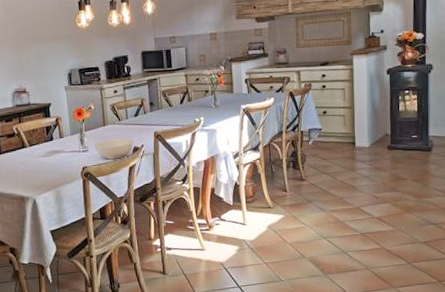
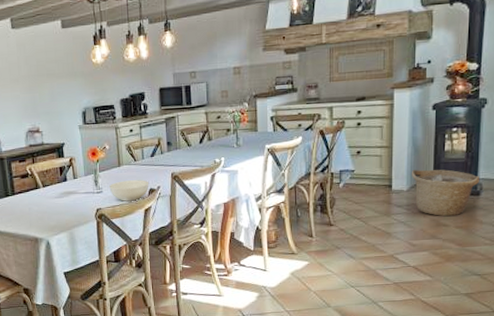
basket: none [371,128,431,171] -> present [411,169,480,217]

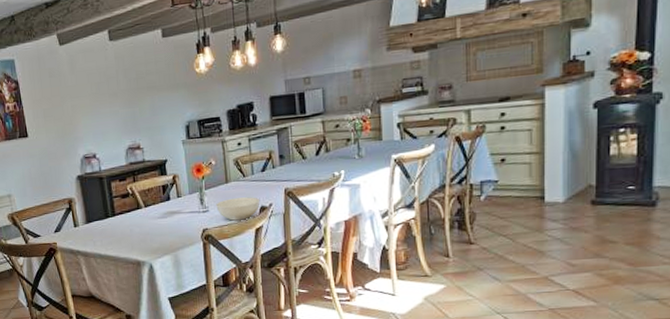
basket: present [411,169,480,217] -> none [568,177,656,232]

